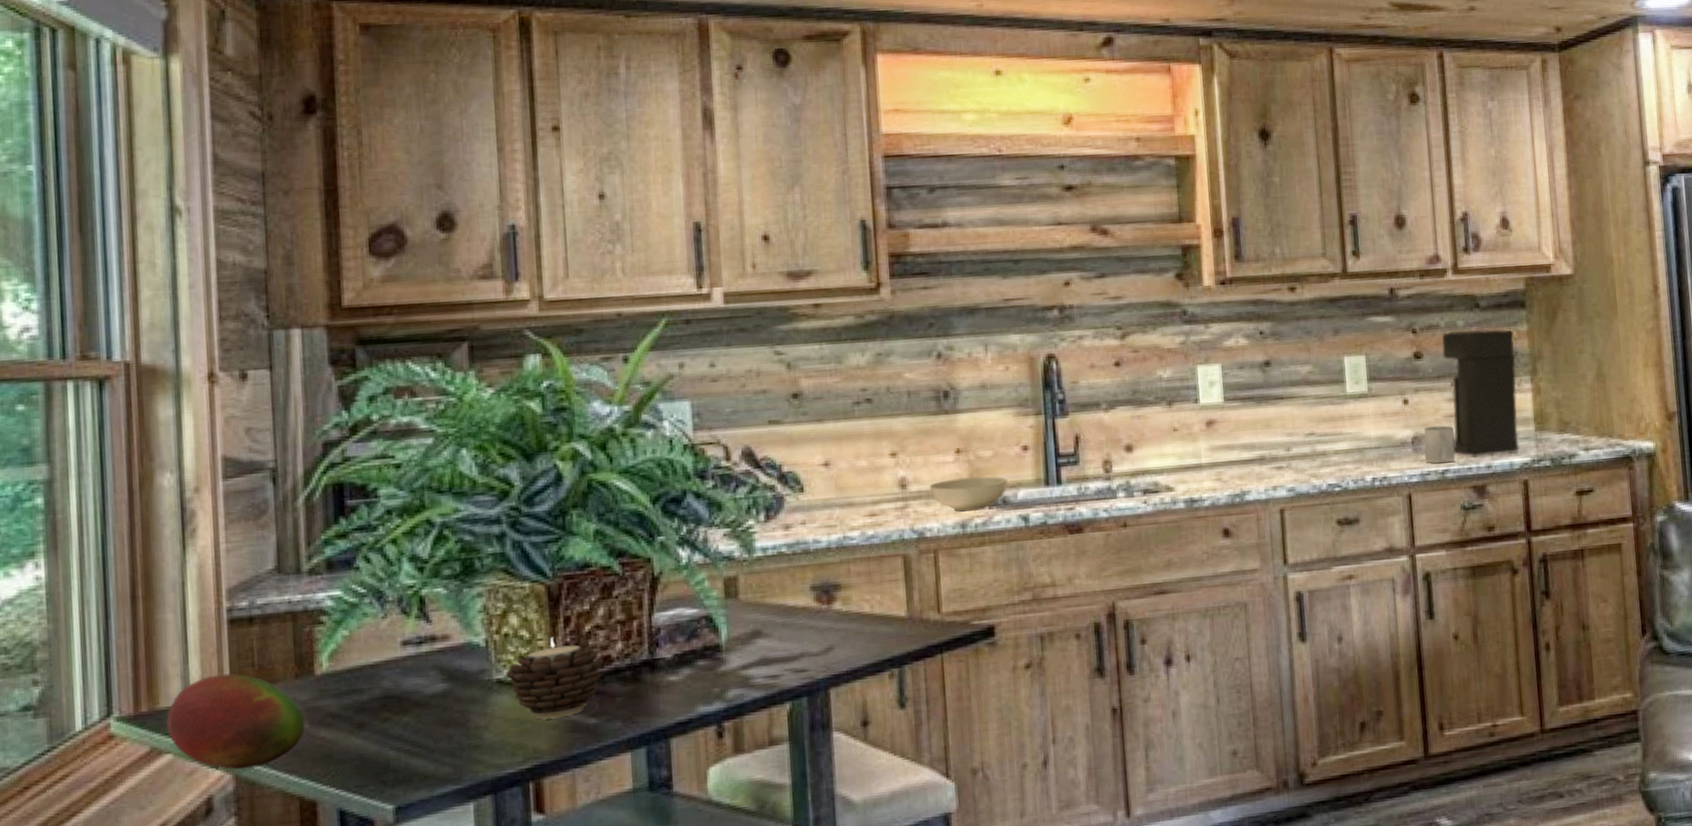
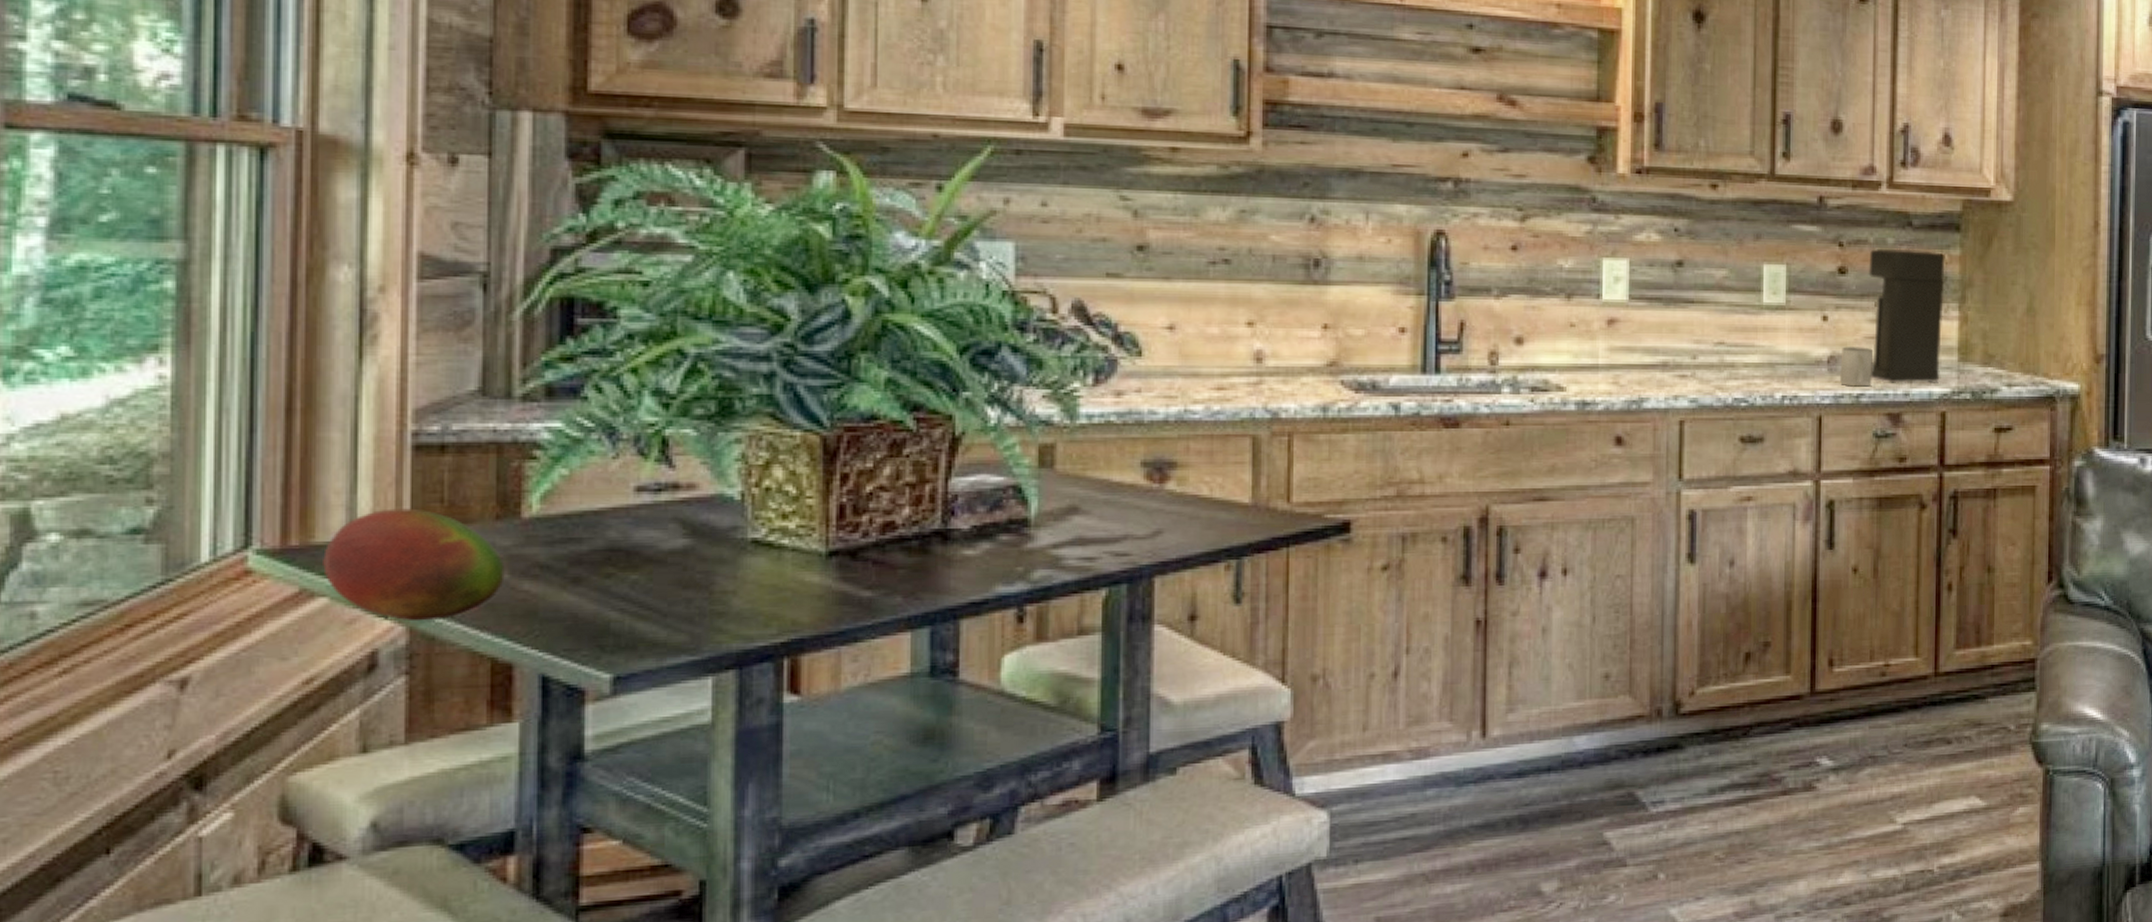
candle: present [506,637,604,720] -> none [764,496,886,588]
bowl: present [929,476,1009,512] -> none [1289,357,1380,394]

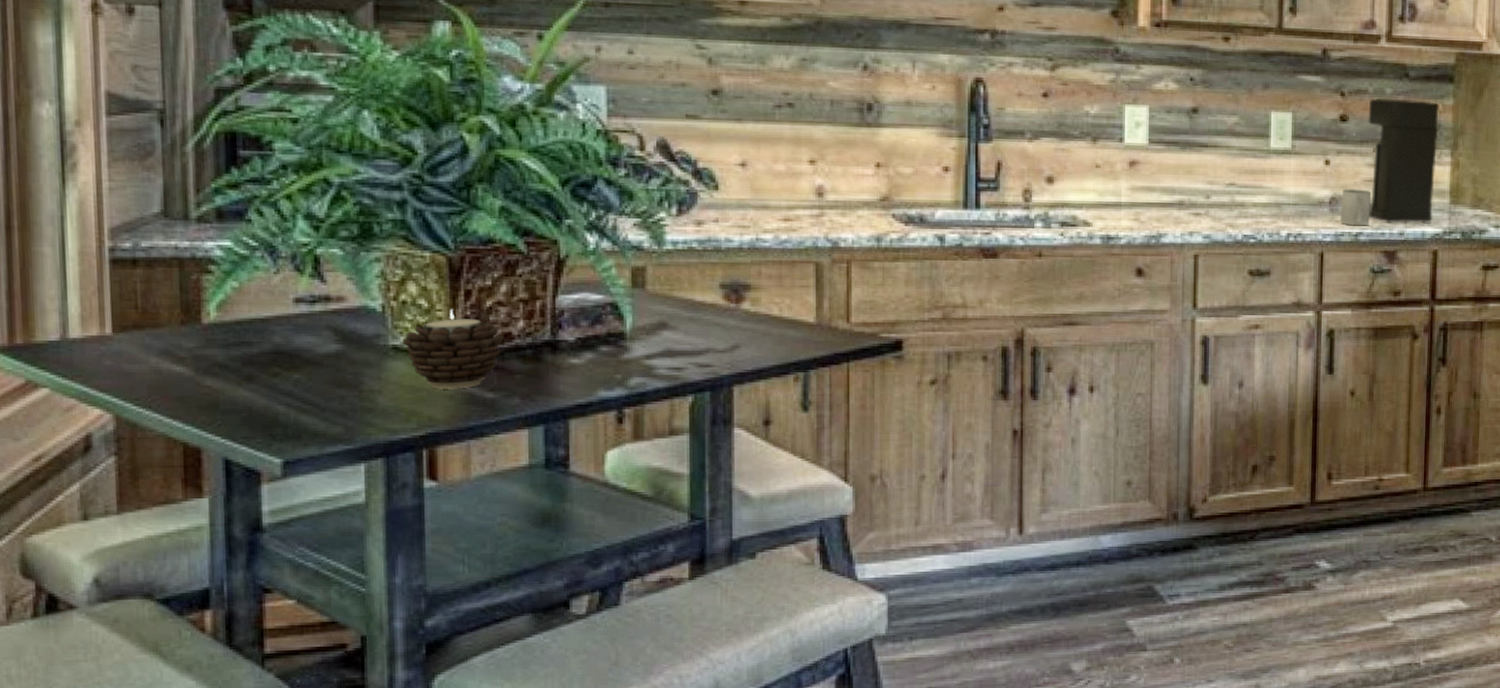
fruit: present [323,508,505,620] -> none [43,313,191,409]
candle: none [764,496,886,588] -> present [402,309,504,389]

